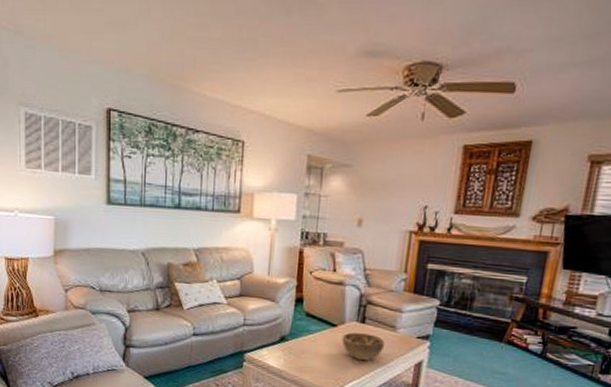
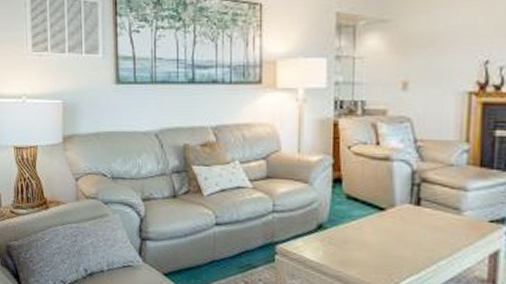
decorative bowl: present [342,332,385,360] -> none [393,217,447,251]

